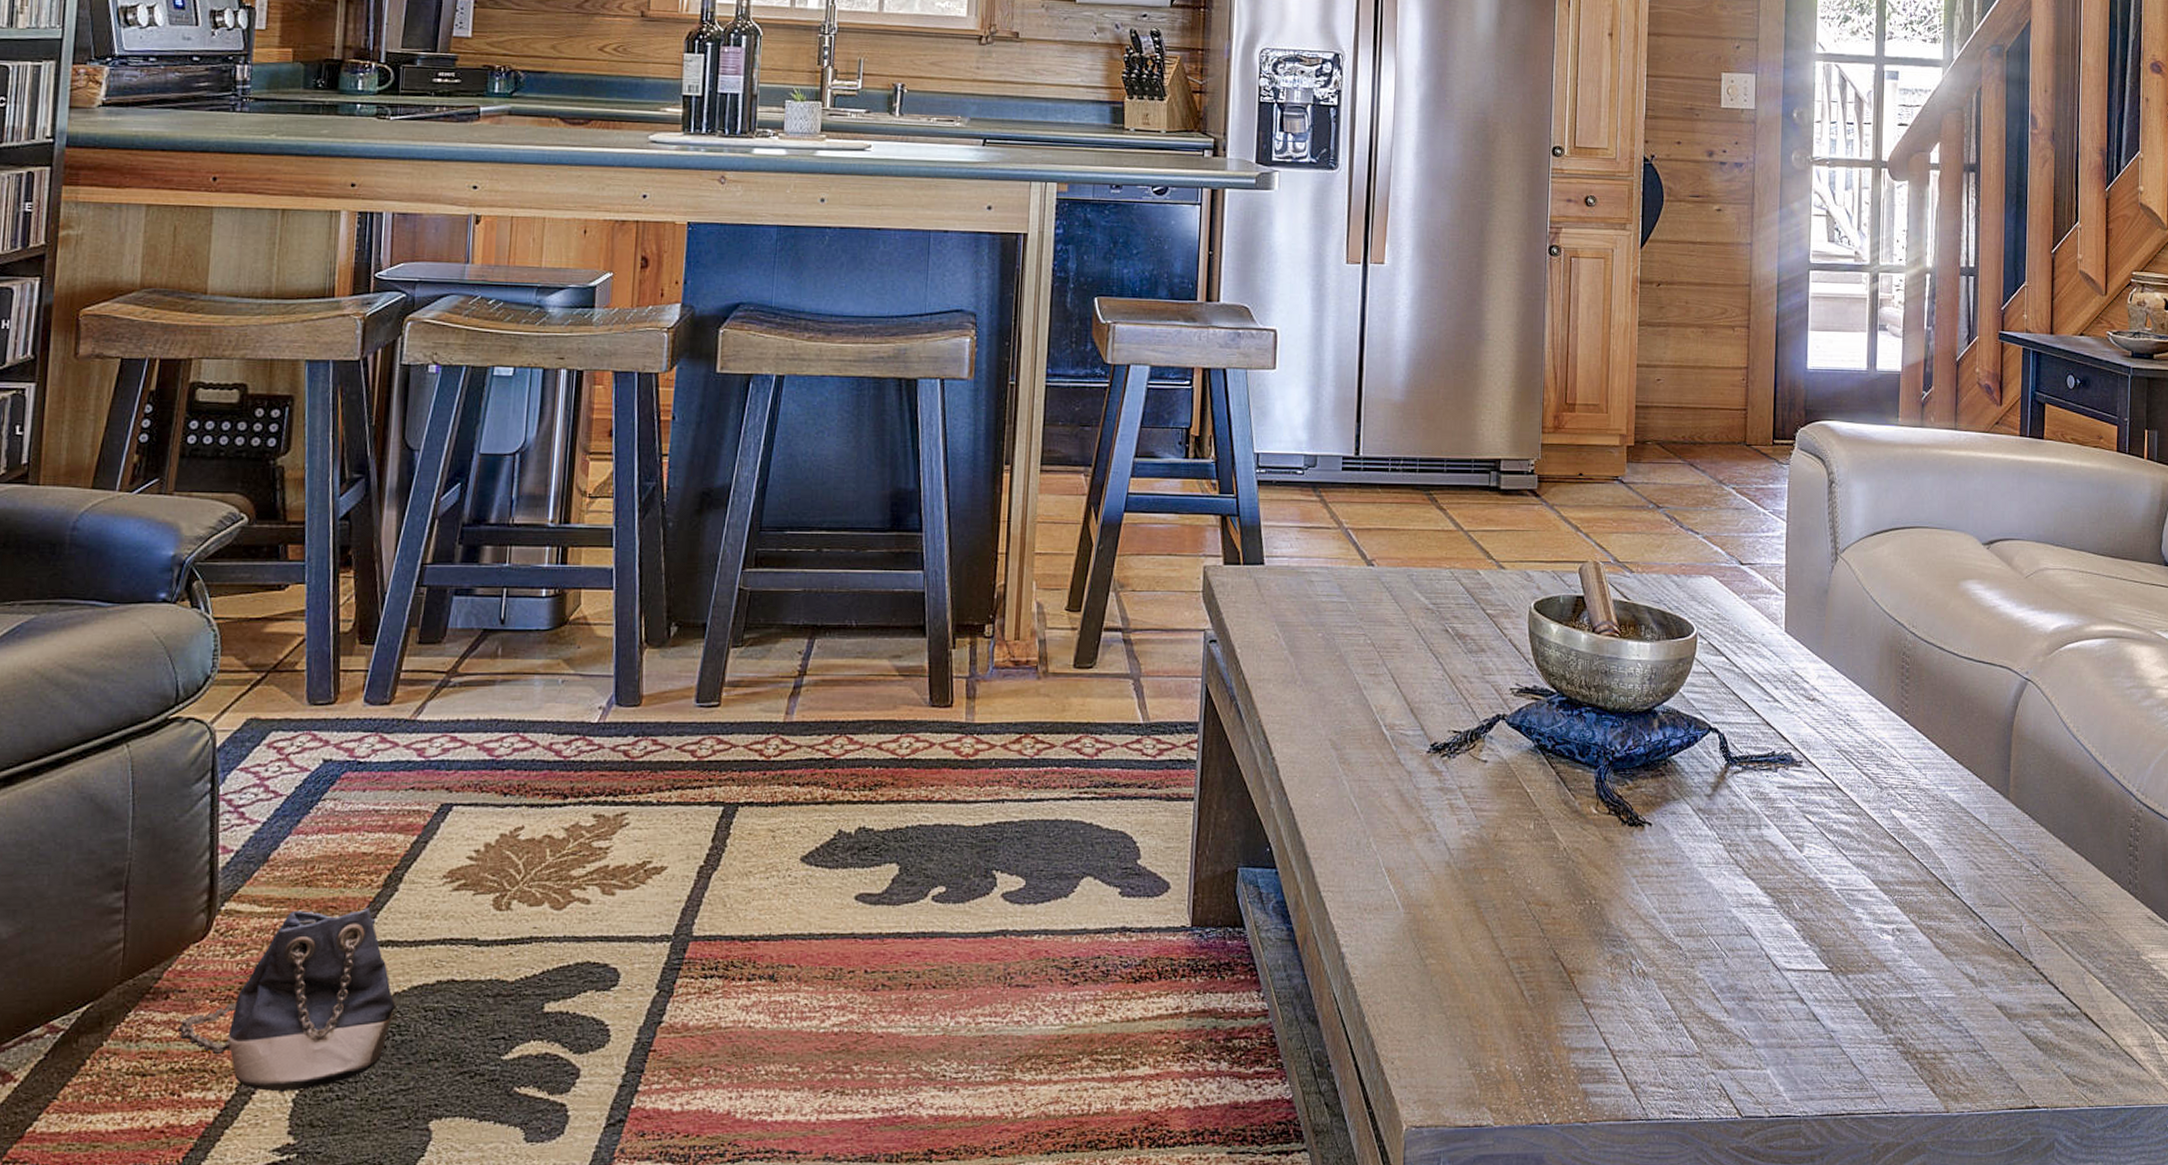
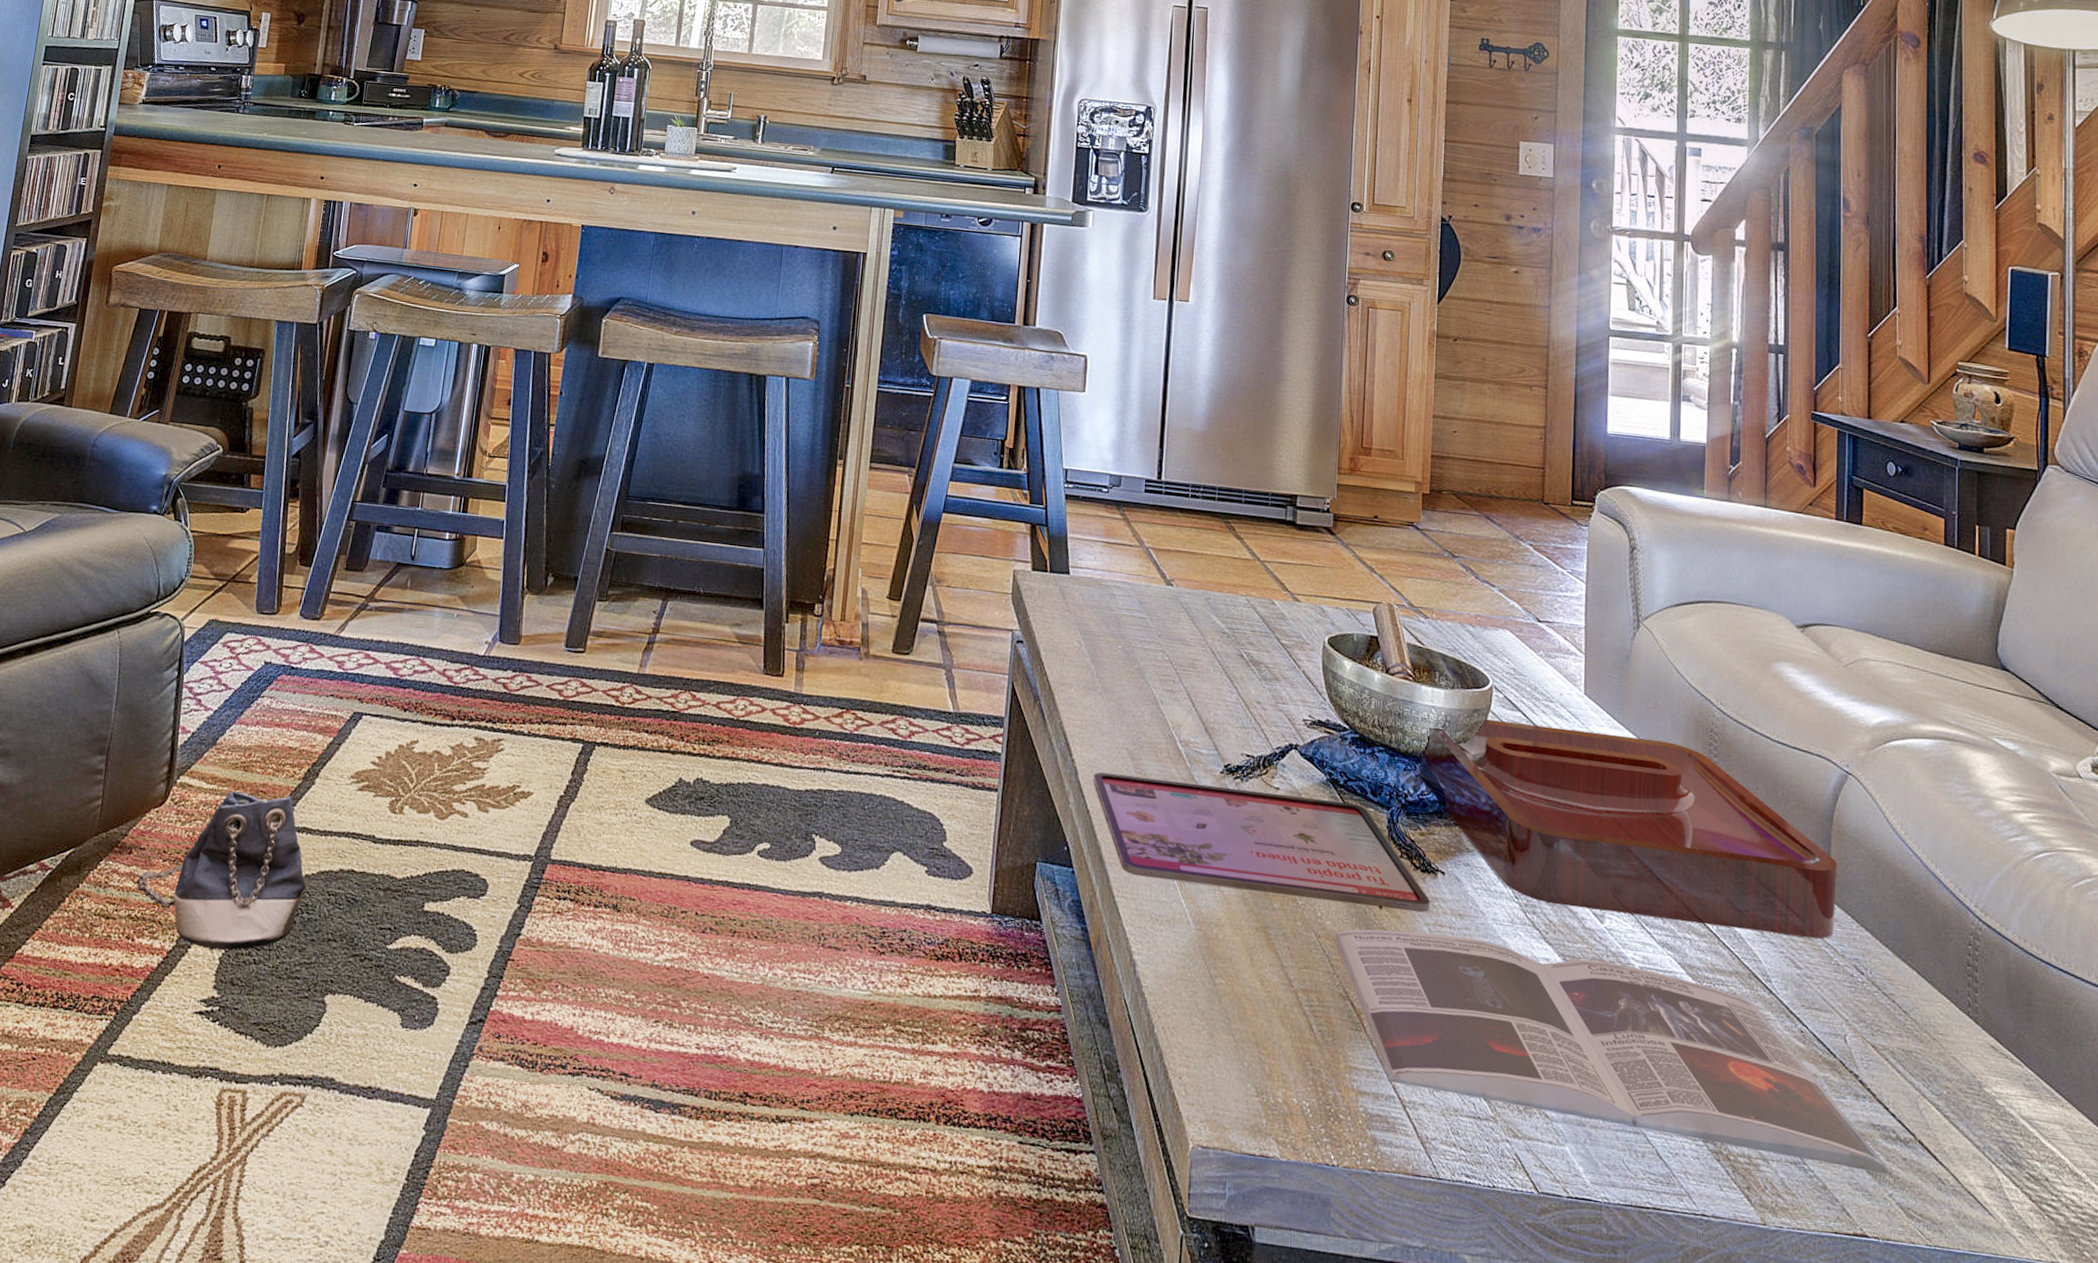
tablet: none [1295,766,1639,869] -> present [1093,772,1431,913]
magazine: none [1543,884,2061,1049] -> present [1333,929,1893,1176]
decorative tray: none [1626,667,2016,841] -> present [1419,719,1837,939]

